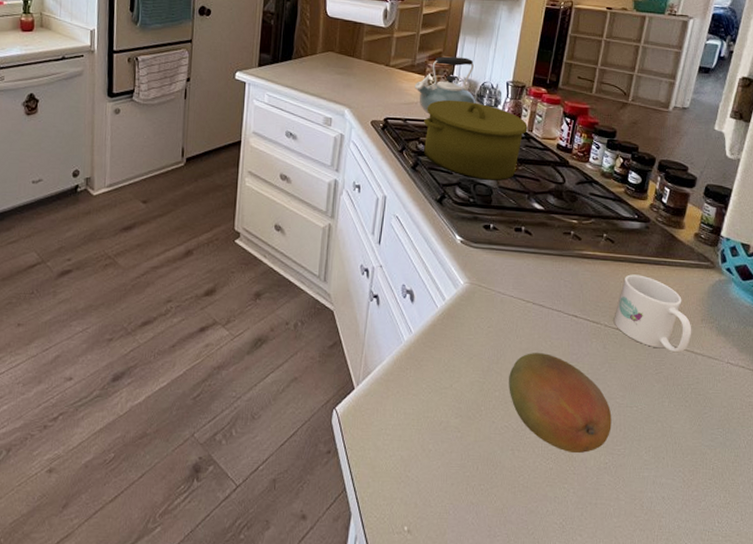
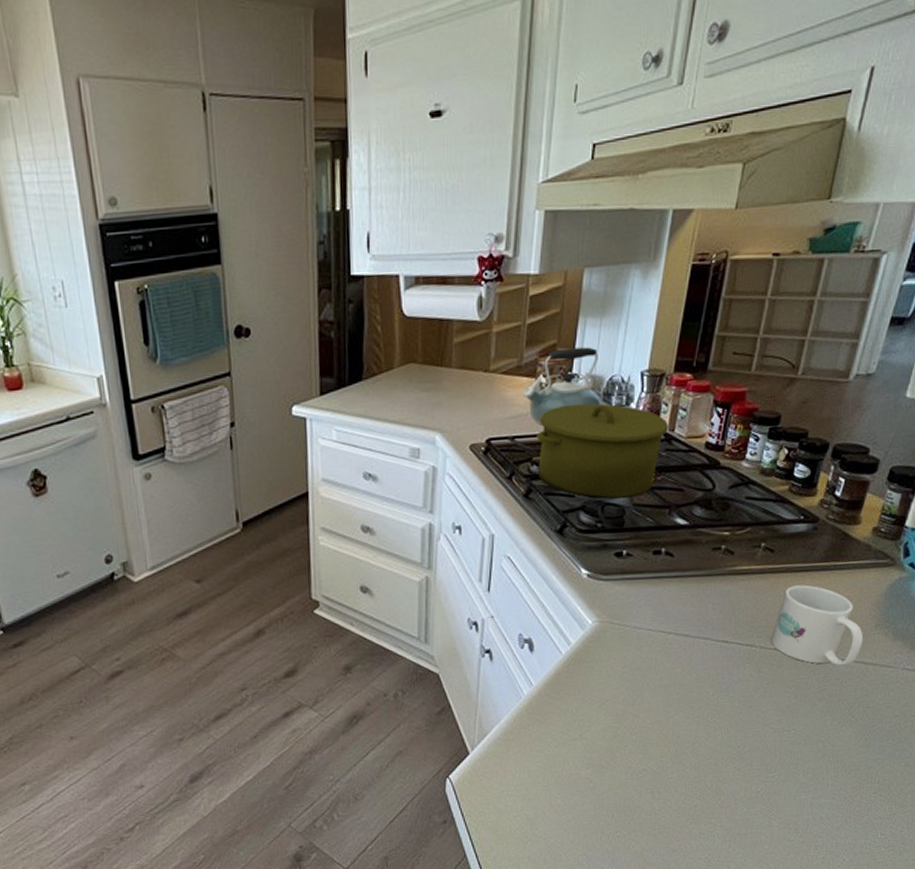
fruit: present [509,353,612,453] -> none [647,687,766,787]

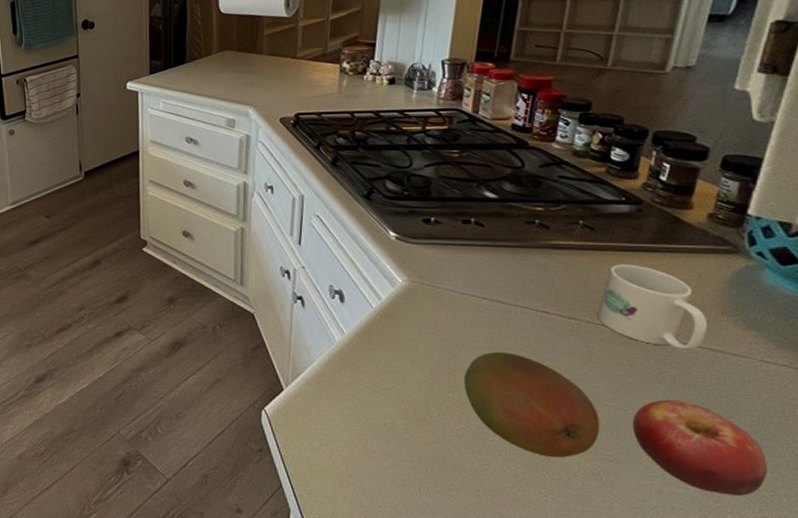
kettle: present [522,347,602,424] -> none [328,39,404,103]
cooking pot: present [537,403,668,500] -> none [342,86,472,172]
fruit: none [647,687,766,787] -> present [464,352,600,457]
fruit: none [793,715,899,799] -> present [632,399,767,496]

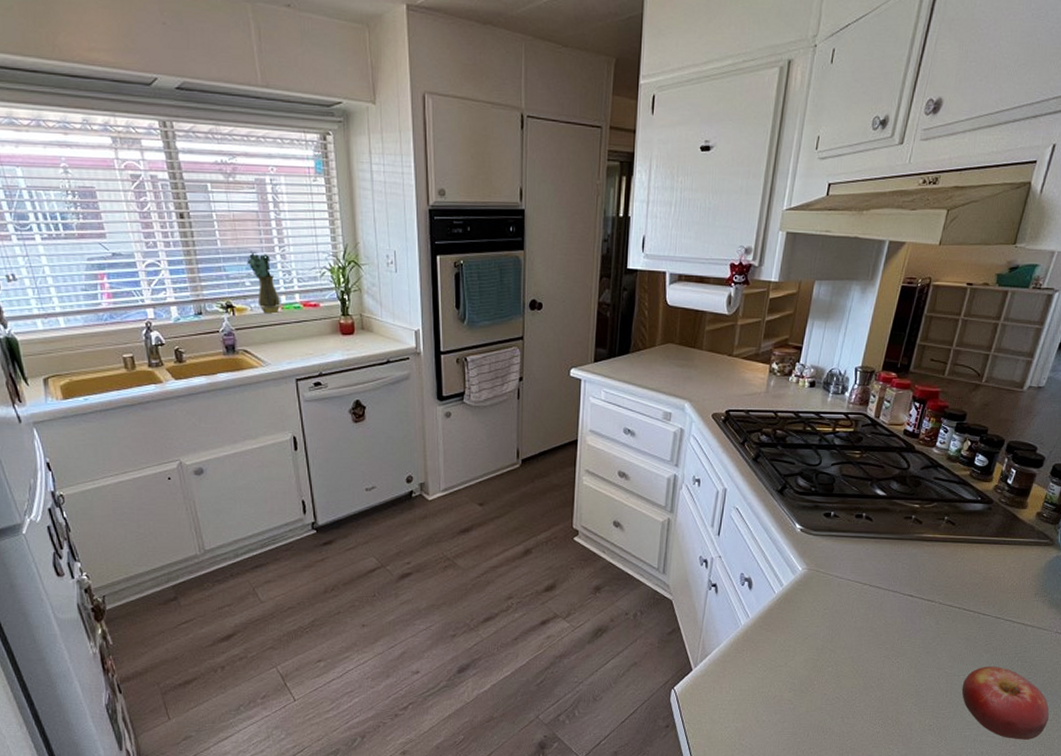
fruit: present [464,352,600,457] -> none [841,631,940,718]
mug: present [597,264,708,351] -> none [948,554,1025,625]

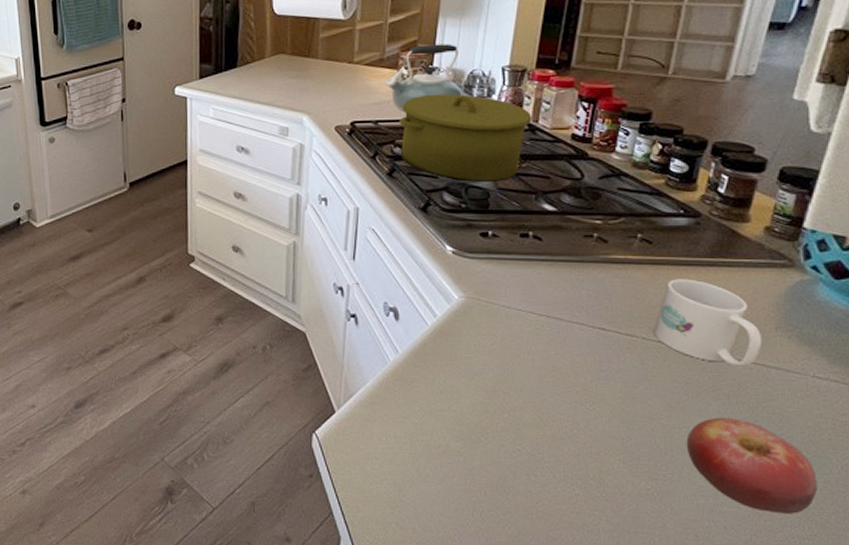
kettle: none [758,343,823,402] -> present [385,43,464,111]
cooking pot: none [766,388,875,470] -> present [399,93,532,183]
mug: none [948,554,1025,625] -> present [654,279,763,367]

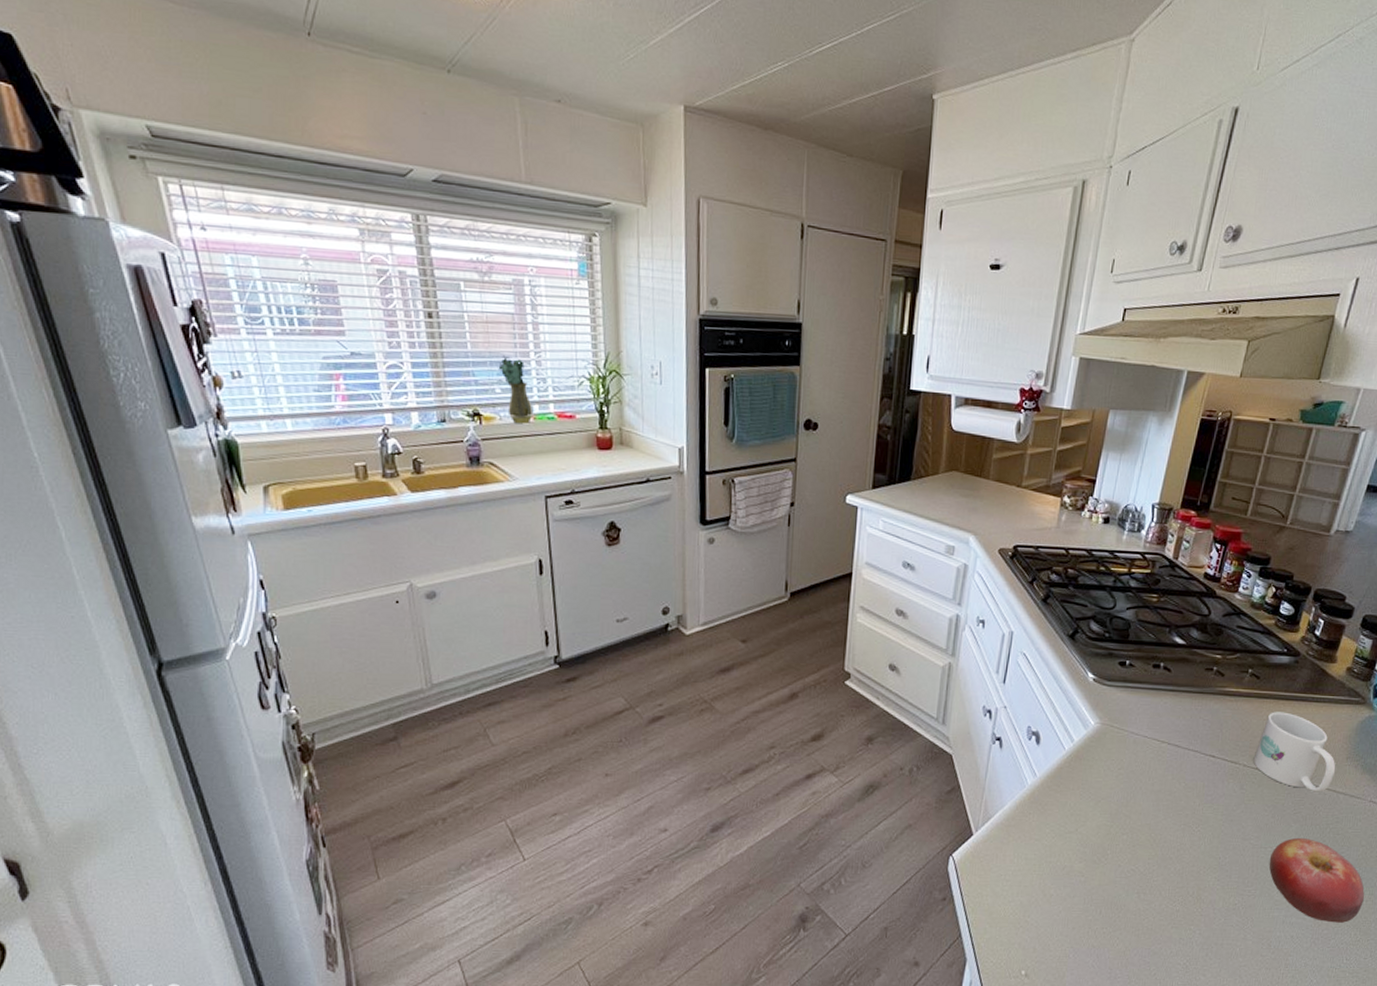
kettle: present [385,43,464,111] -> none [1048,475,1117,538]
cooking pot: present [399,93,532,183] -> none [1056,524,1173,614]

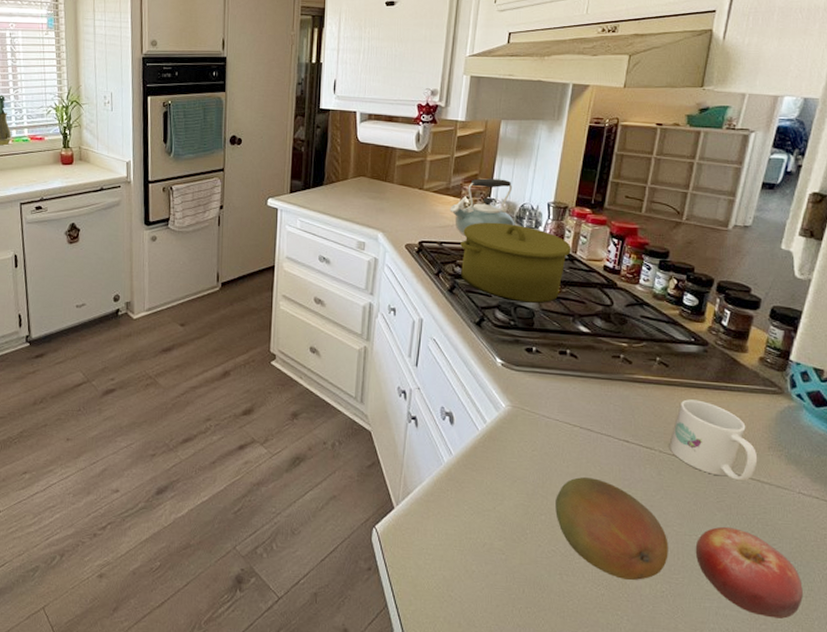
kettle: none [1048,475,1117,538] -> present [450,178,515,235]
cooking pot: none [1056,524,1173,614] -> present [460,222,571,304]
fruit: none [1137,795,1245,894] -> present [555,477,668,580]

